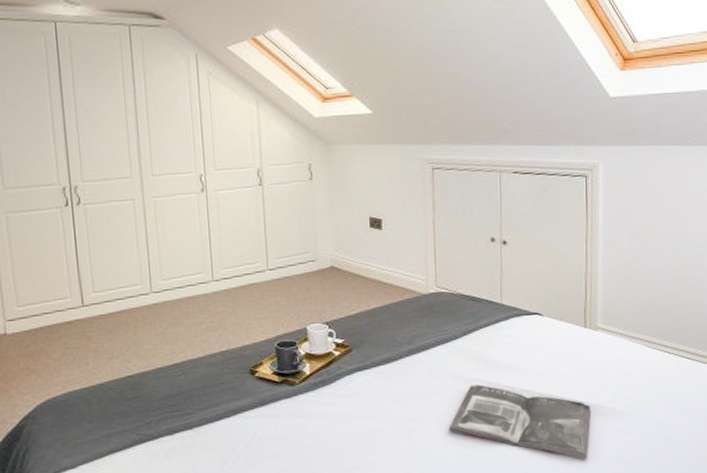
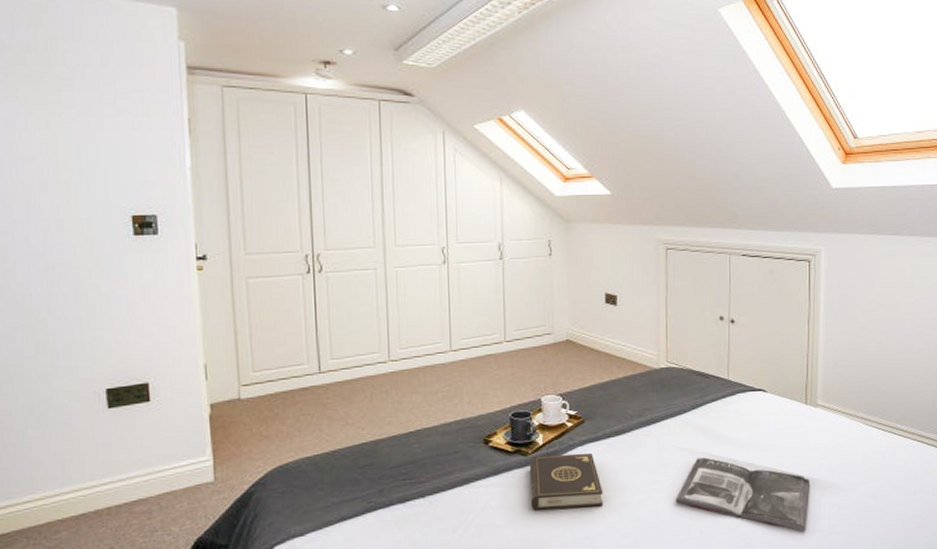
book: none [296,382,374,441] -> present [529,453,604,511]

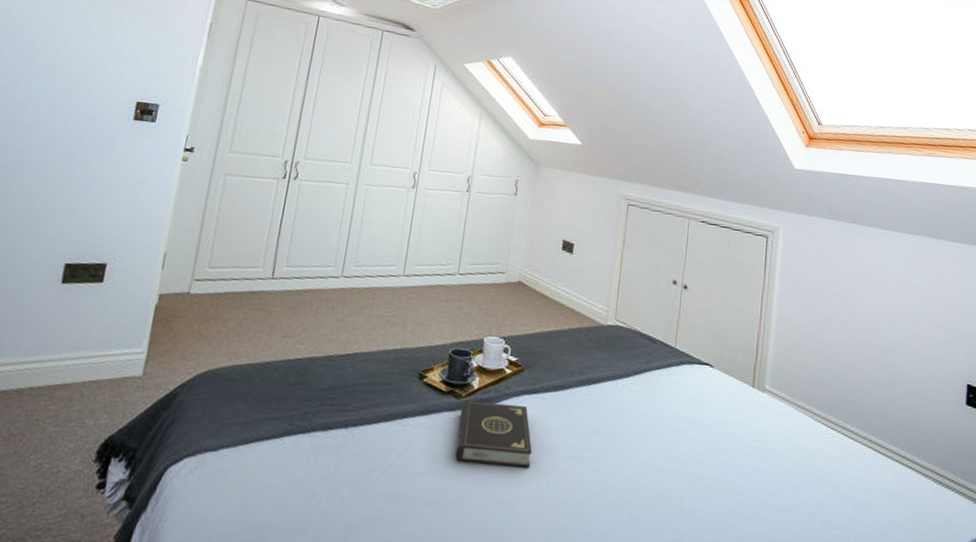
magazine: present [675,457,809,531] -> none [606,429,751,533]

